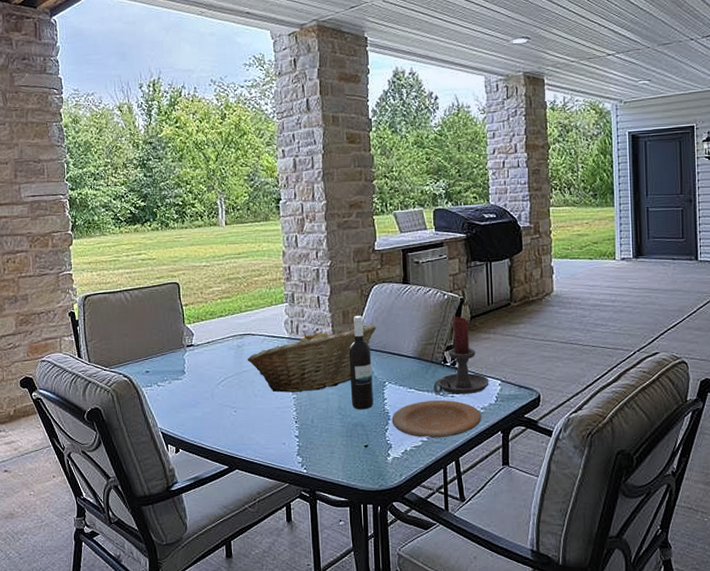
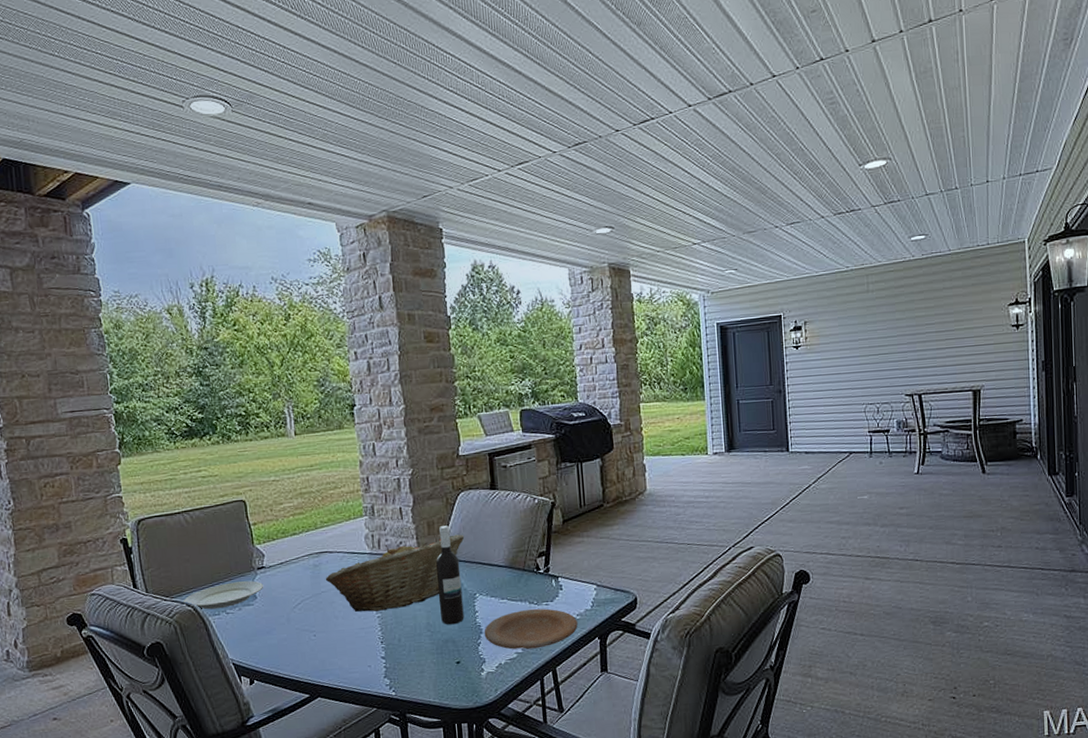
plate: none [120,357,192,381] -> present [183,580,264,610]
candle holder: present [433,316,489,394] -> none [527,520,585,603]

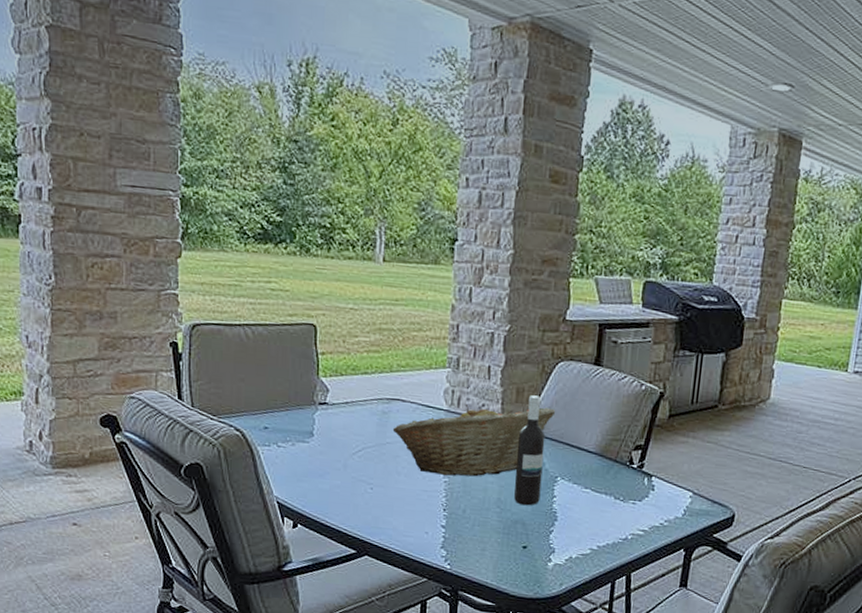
plate: present [183,580,264,610] -> none [231,413,324,440]
plate: present [484,608,578,650] -> none [558,504,664,549]

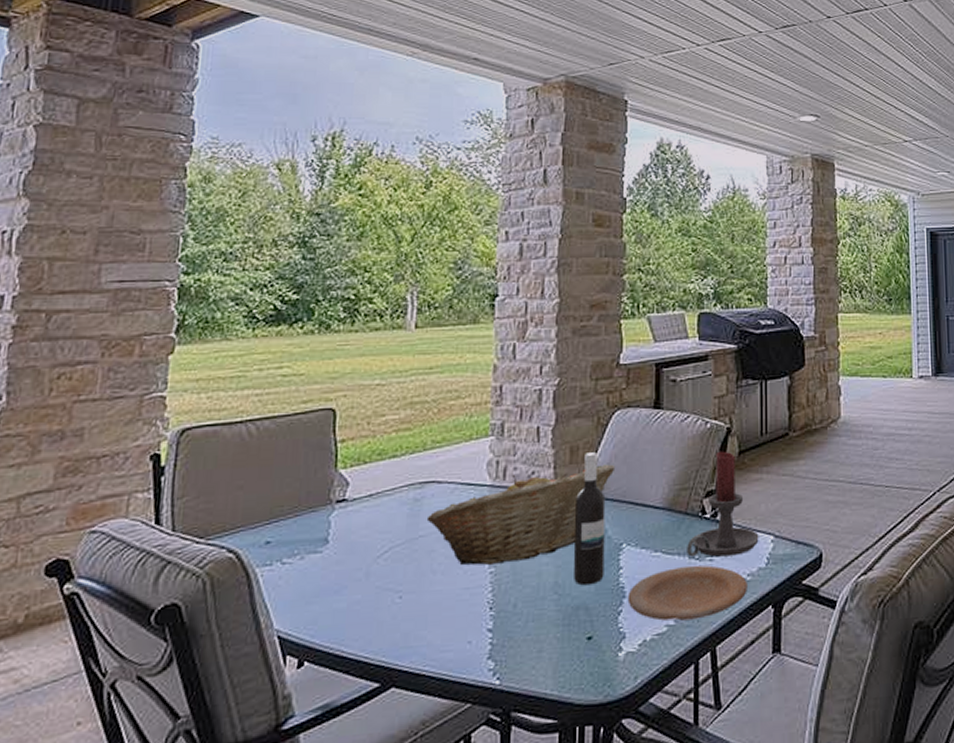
plate: none [558,504,664,549] -> present [627,565,747,621]
candle holder: none [613,412,679,504] -> present [687,451,759,557]

